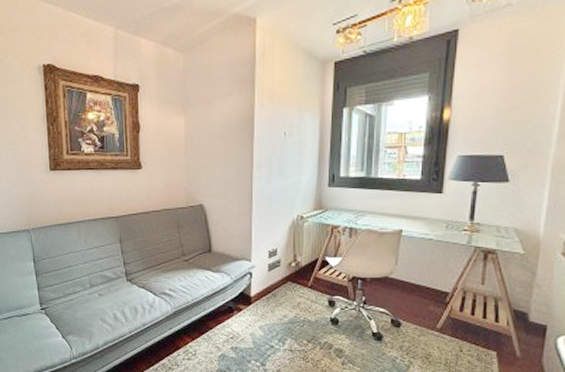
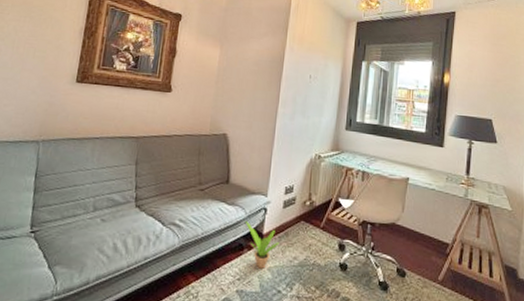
potted plant: none [231,286,268,328] -> present [244,221,280,269]

